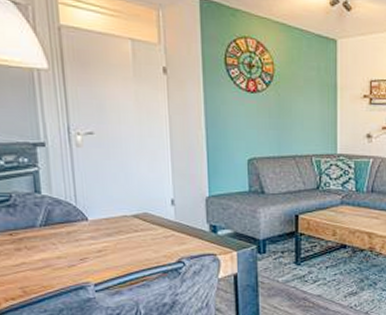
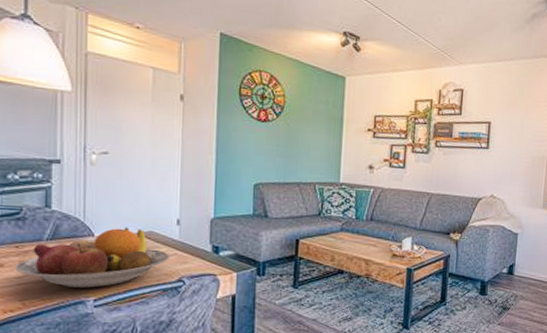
fruit bowl: none [11,210,167,273] -> present [15,227,170,288]

